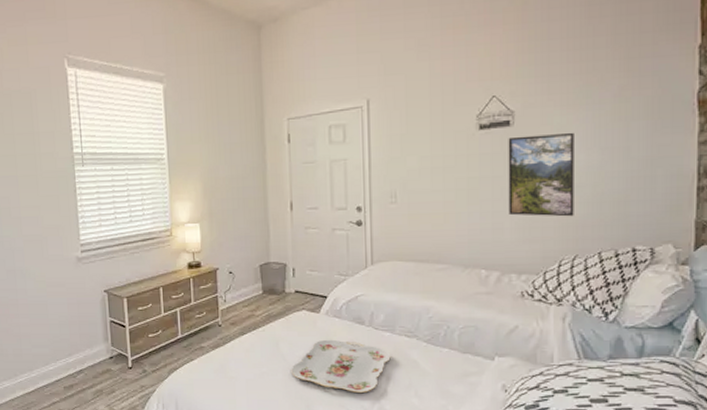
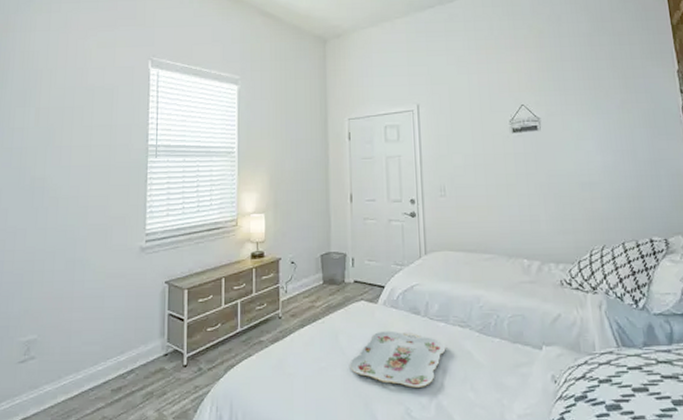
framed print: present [508,133,574,217] -> none [537,138,598,210]

